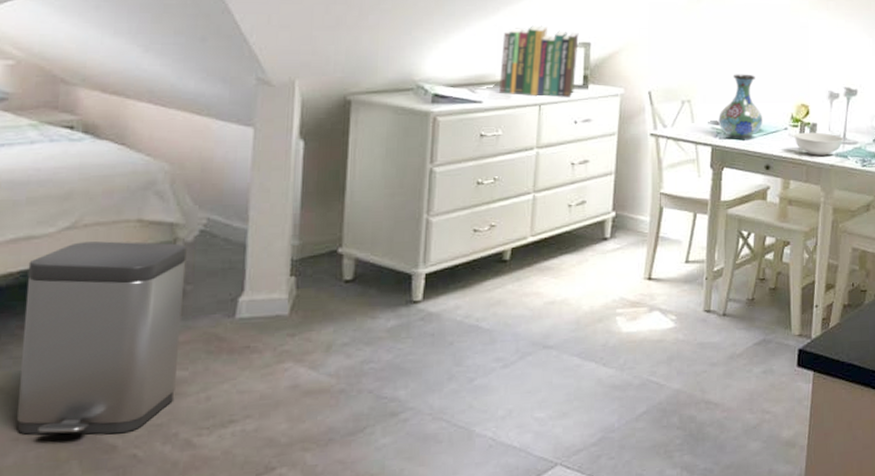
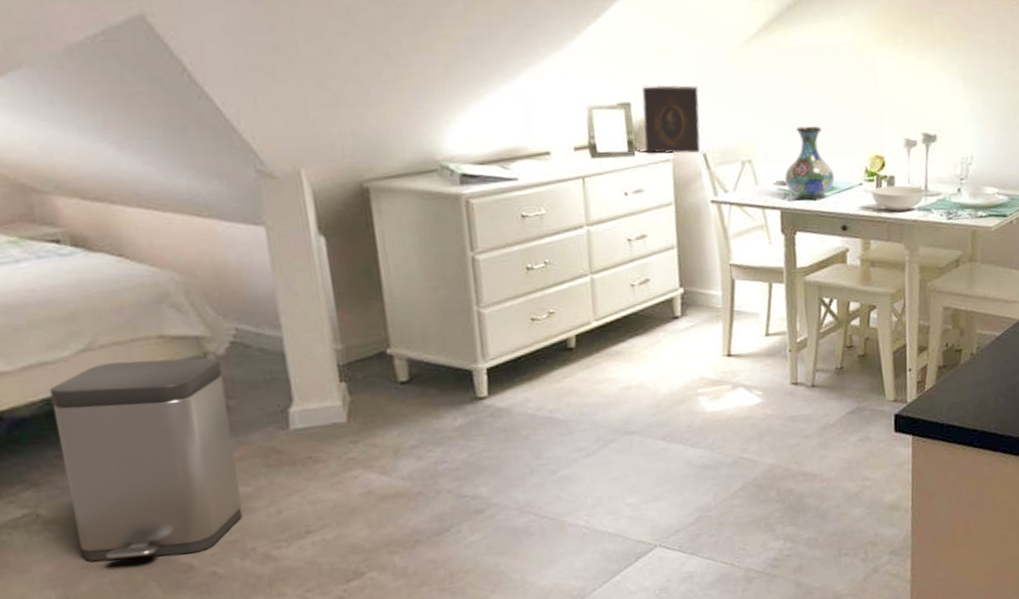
books: present [499,25,579,98] -> none [529,87,620,169]
decorative box: none [598,28,651,91] -> present [642,85,701,154]

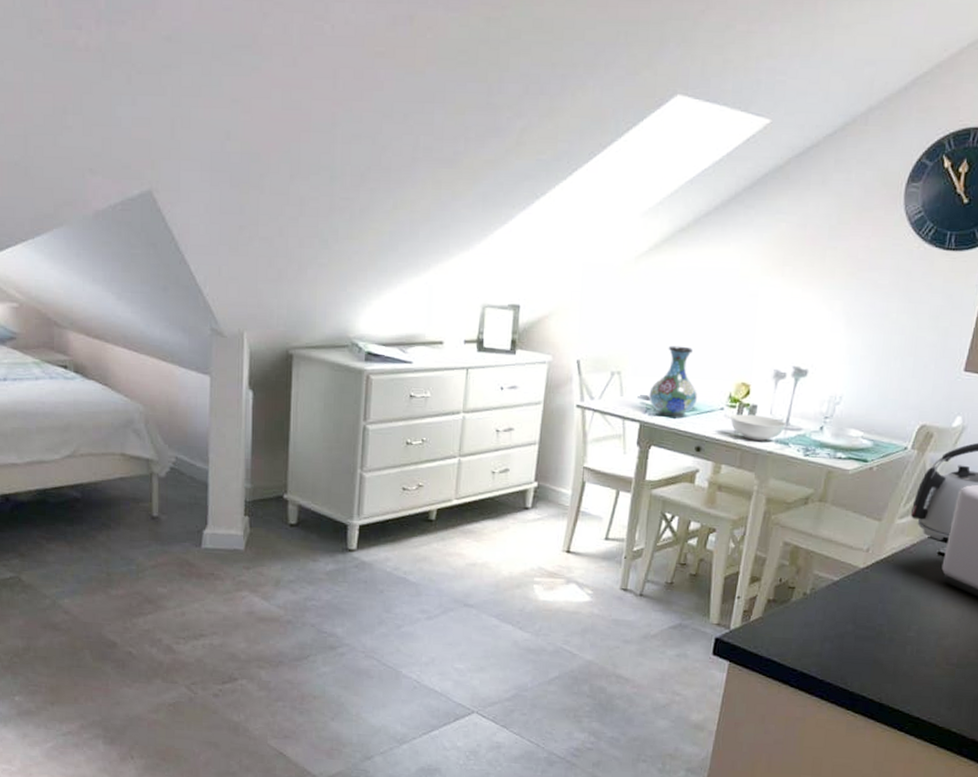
pedal bin: present [49,357,242,562] -> none [42,469,161,634]
decorative box: present [642,85,701,154] -> none [526,290,583,359]

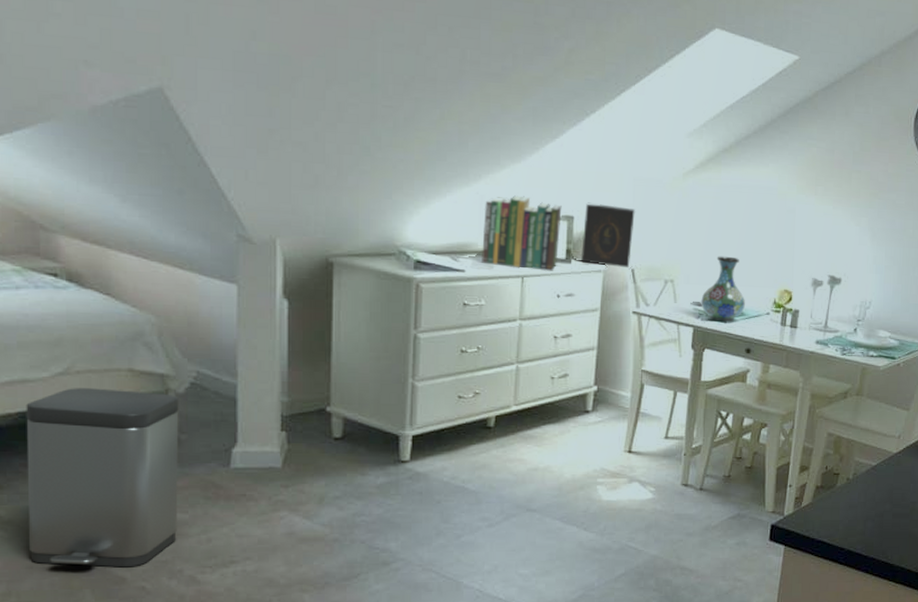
pedal bin: none [42,469,161,634] -> present [26,388,179,568]
books: none [428,285,508,363] -> present [482,195,562,271]
decorative box: none [526,290,583,359] -> present [581,202,635,268]
bowl: present [730,414,786,441] -> none [776,318,825,342]

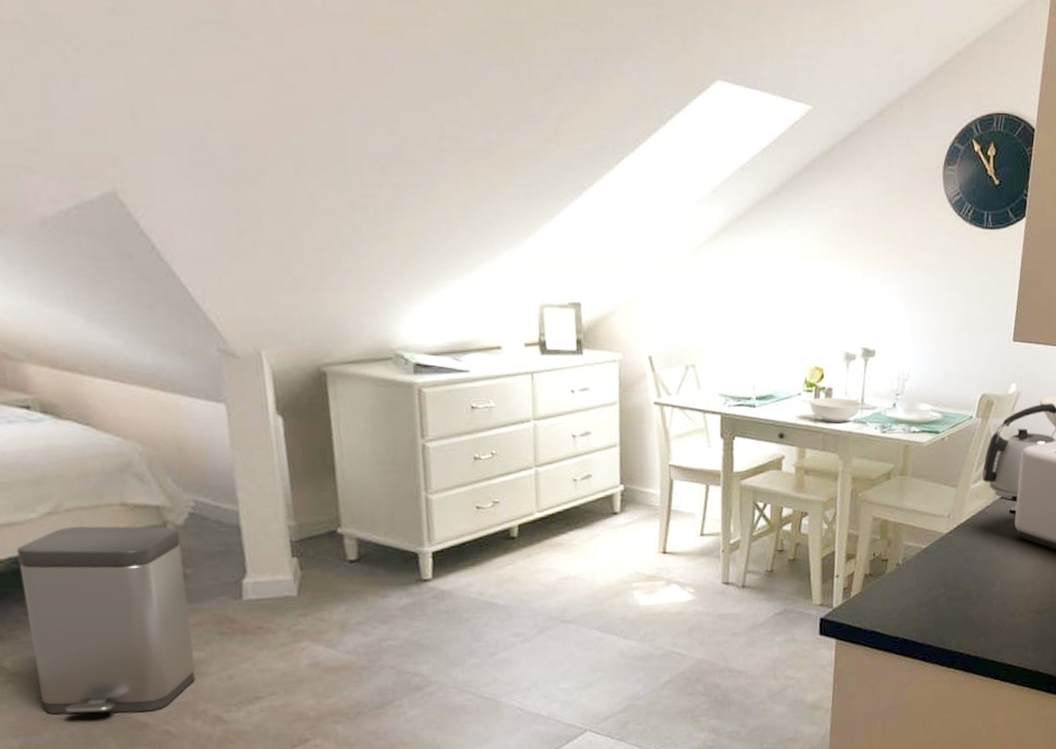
books: present [482,195,562,271] -> none [483,284,569,365]
decorative box: present [581,202,635,268] -> none [592,286,647,356]
vase: present [701,256,745,322] -> none [726,335,774,407]
bowl: none [776,318,825,342] -> present [809,397,862,423]

